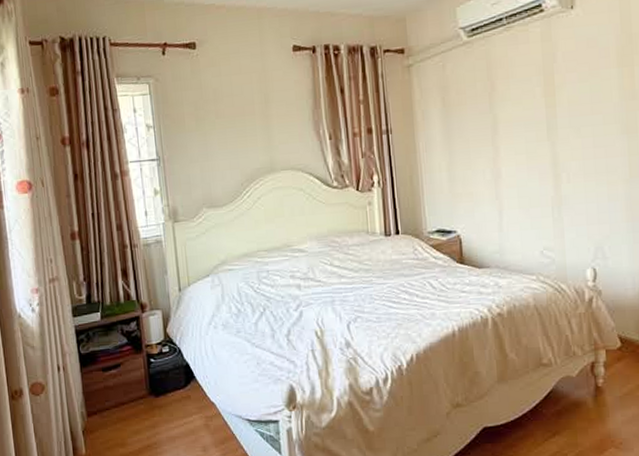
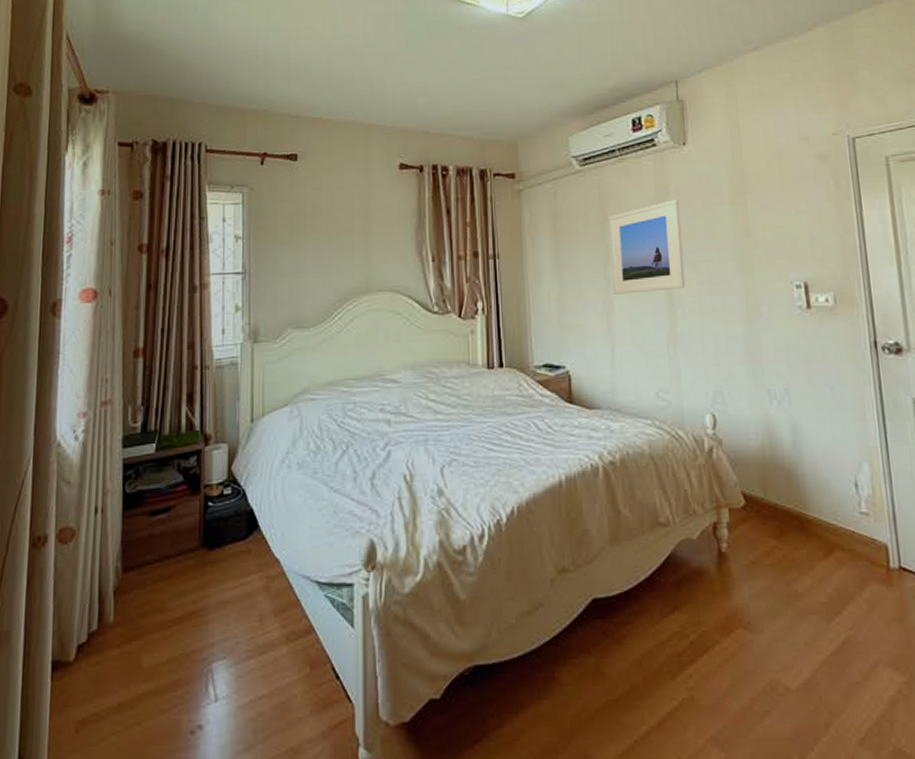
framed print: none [496,65,571,162] -> present [608,199,686,294]

